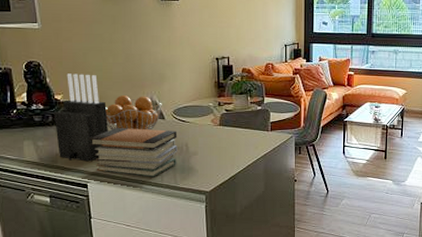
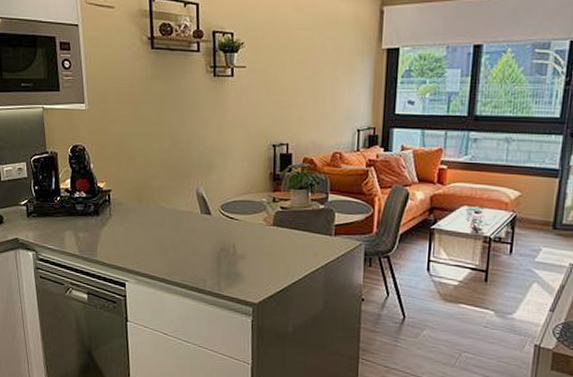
knife block: present [53,73,108,162] -> none [95,159,150,258]
book stack: present [88,127,178,177] -> none [129,221,224,282]
fruit basket: present [105,95,162,131] -> none [148,185,209,227]

